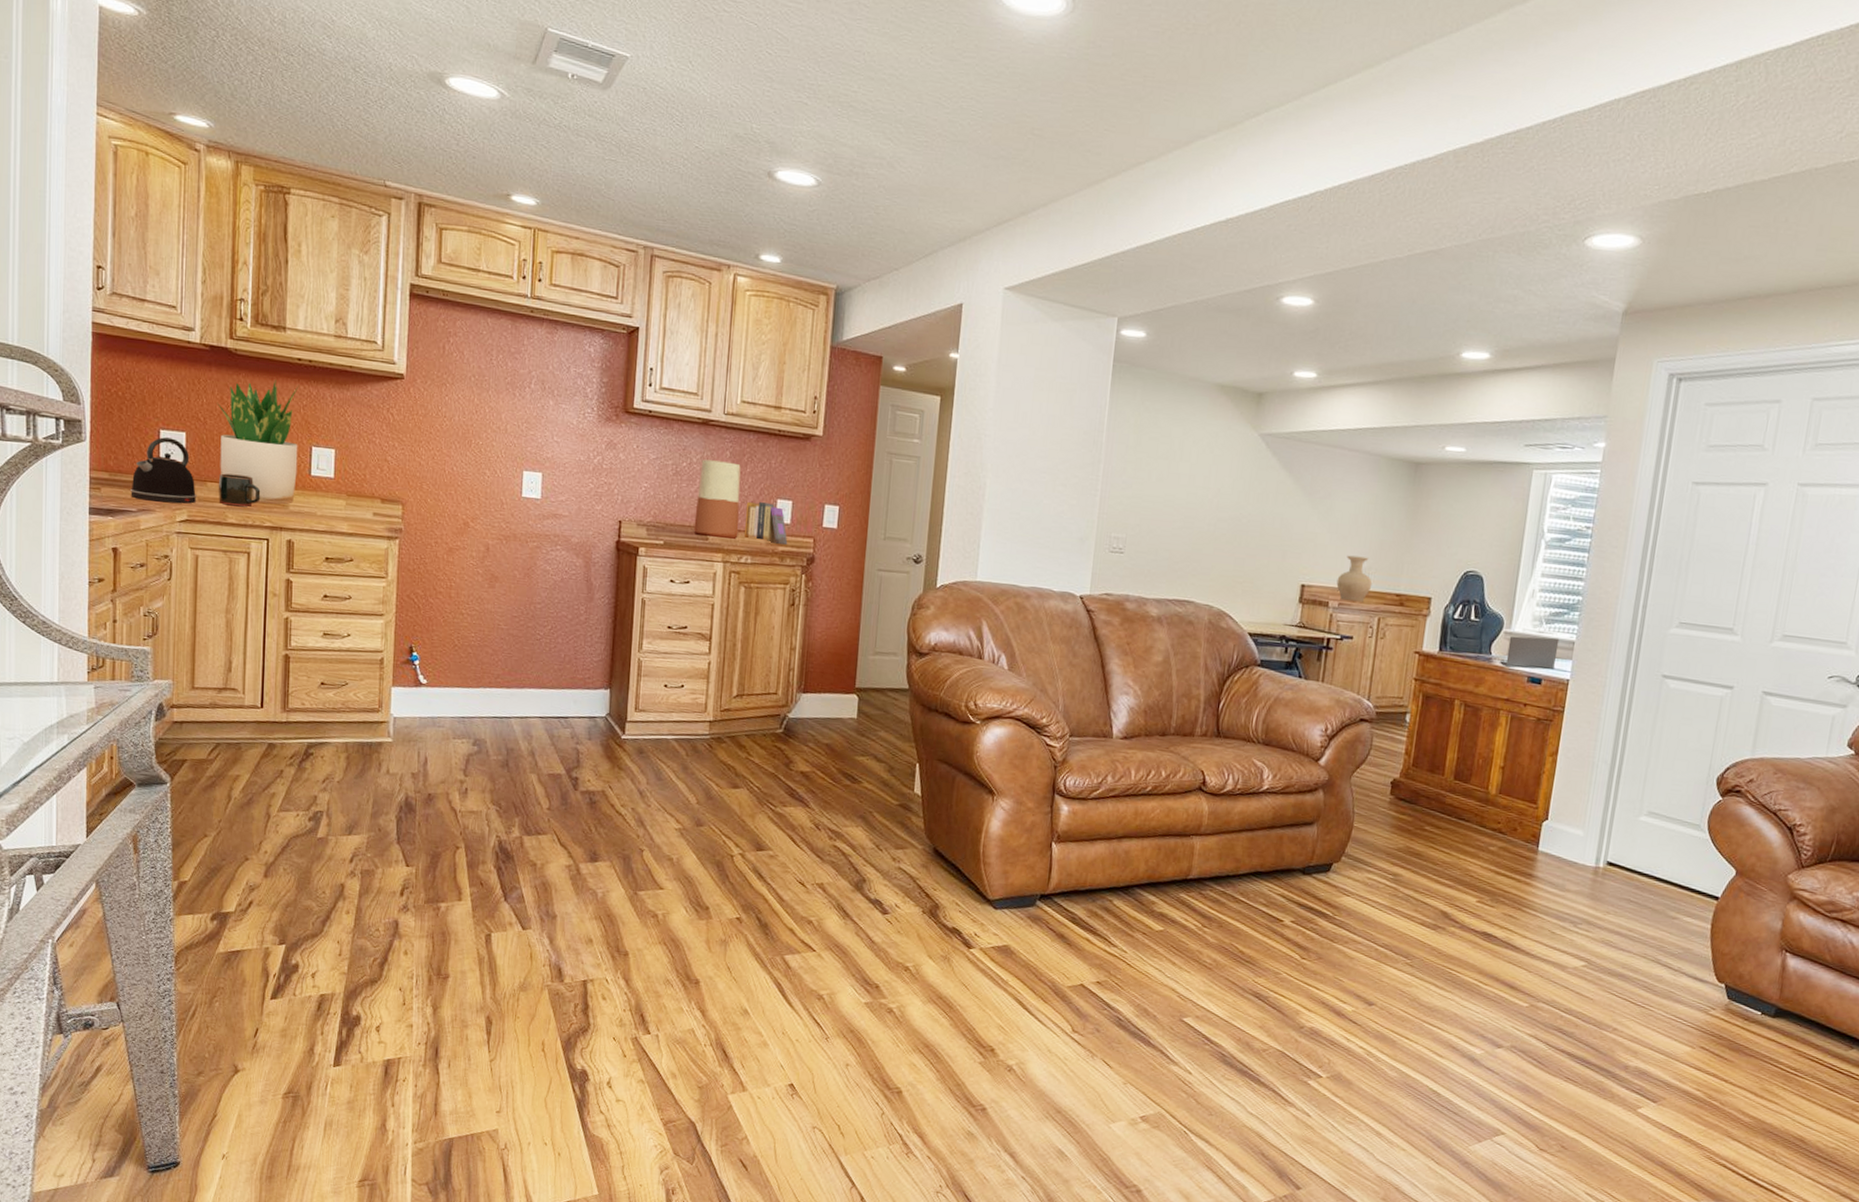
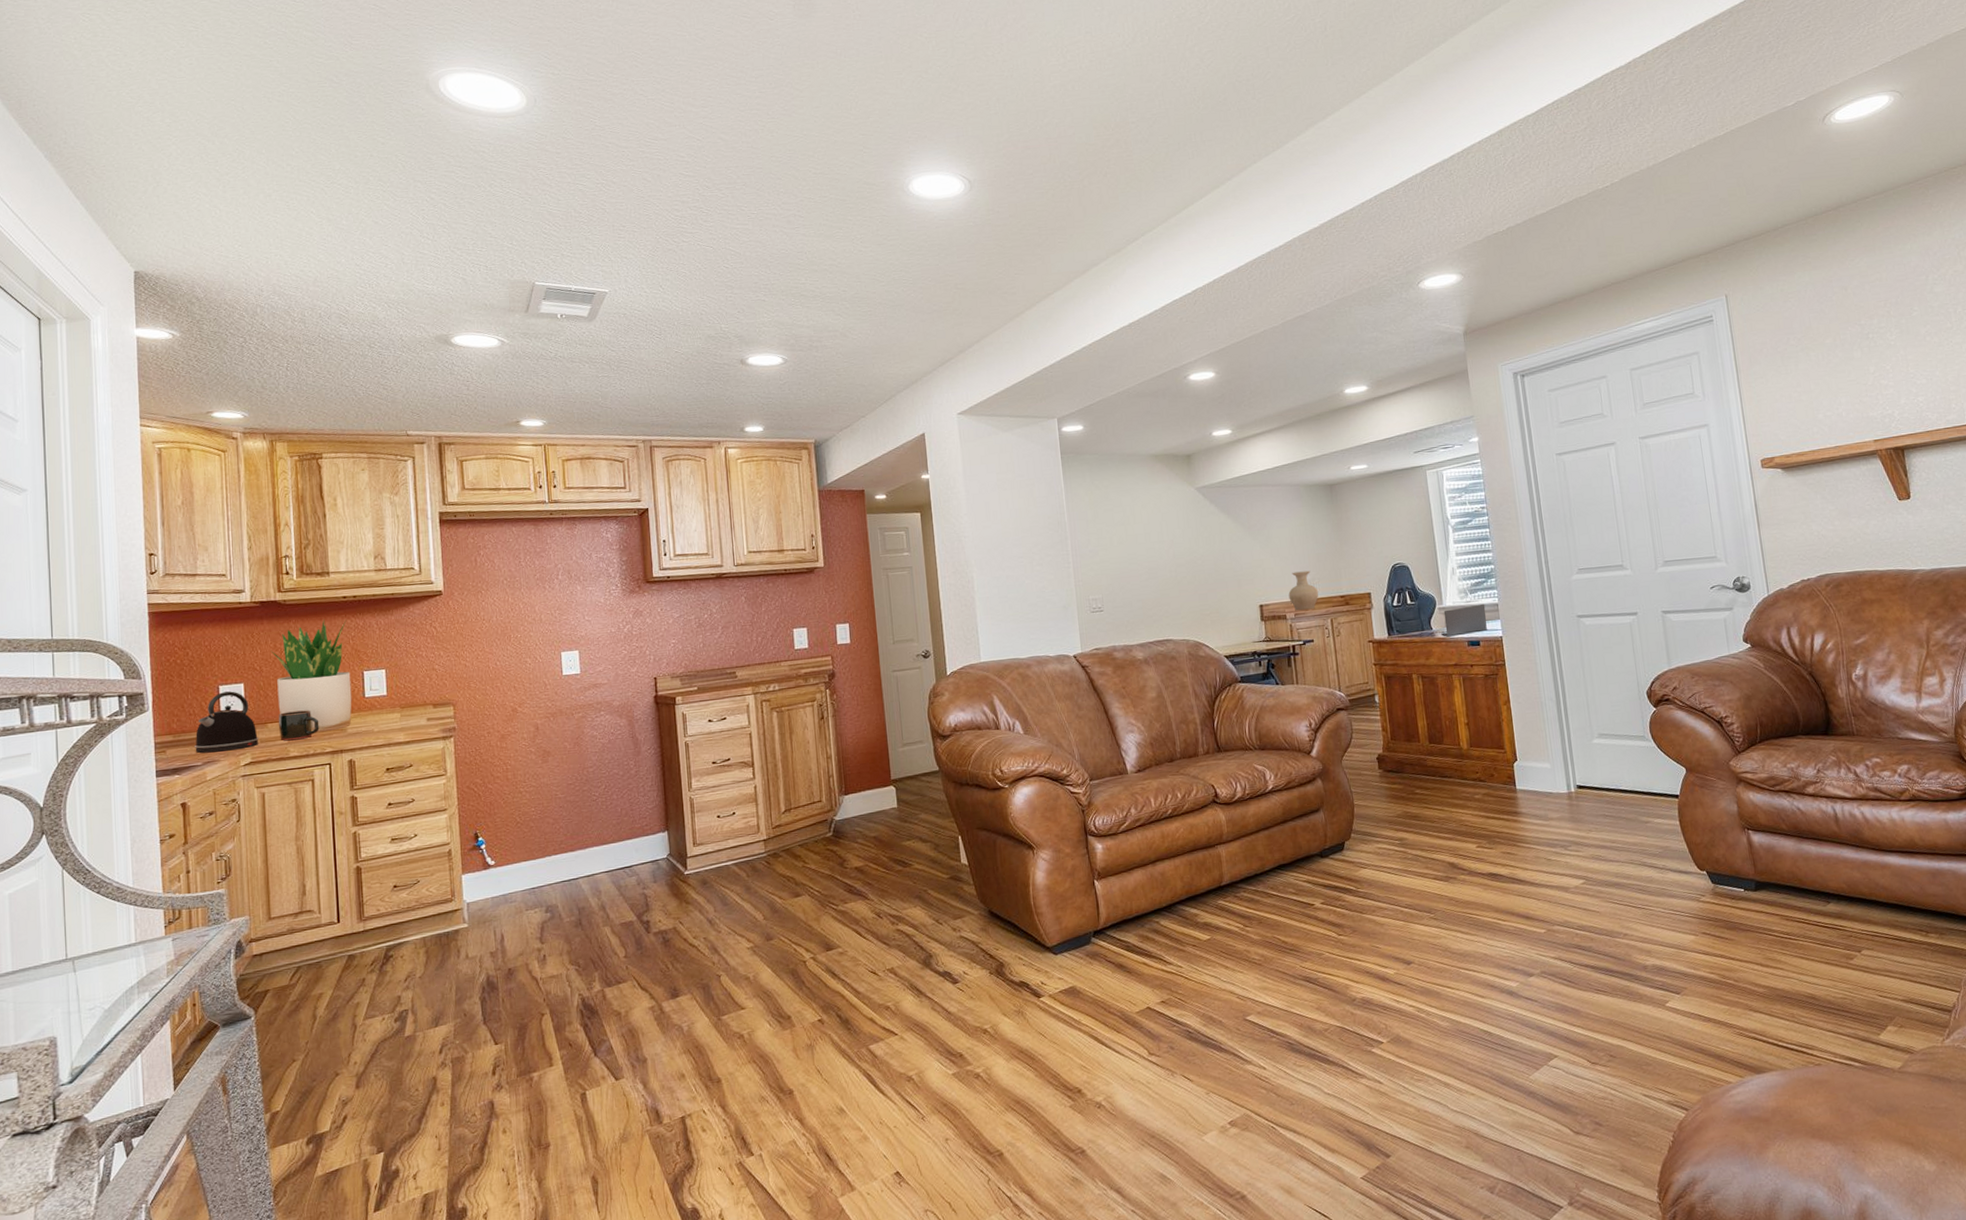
vase: present [693,459,741,540] -> none [720,605,764,676]
books: present [745,502,788,546] -> none [766,633,809,670]

